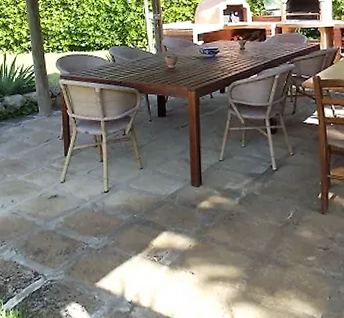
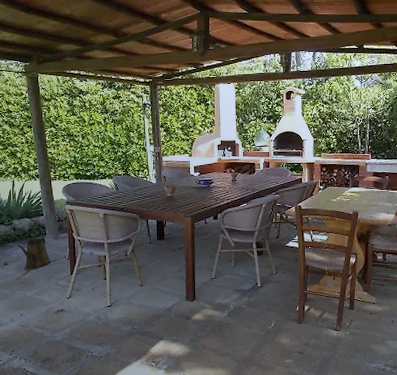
watering can: none [8,114,44,149] -> present [17,236,51,268]

